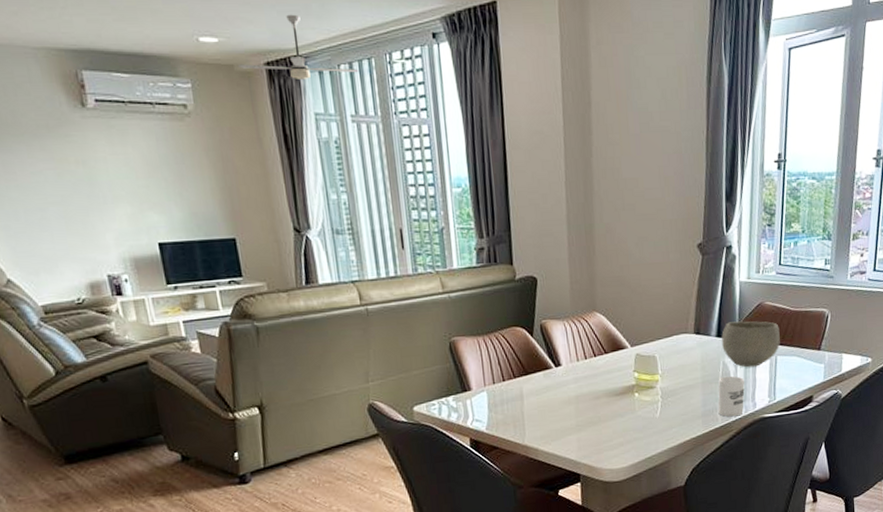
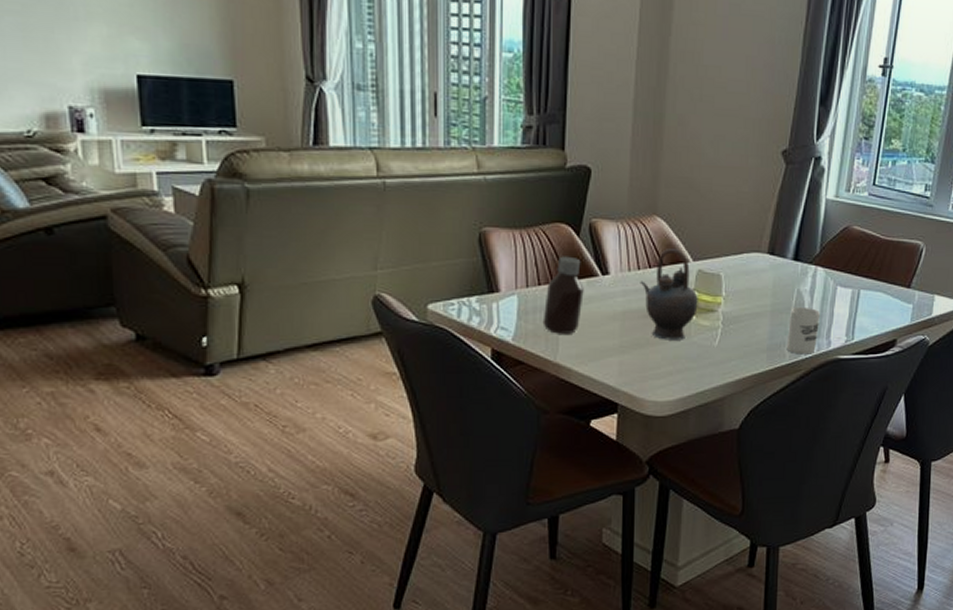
bottle: none [509,354,542,421] -> present [542,256,584,334]
teapot: none [587,338,639,417] -> present [640,249,698,340]
bowl: present [721,321,780,368] -> none [799,244,866,299]

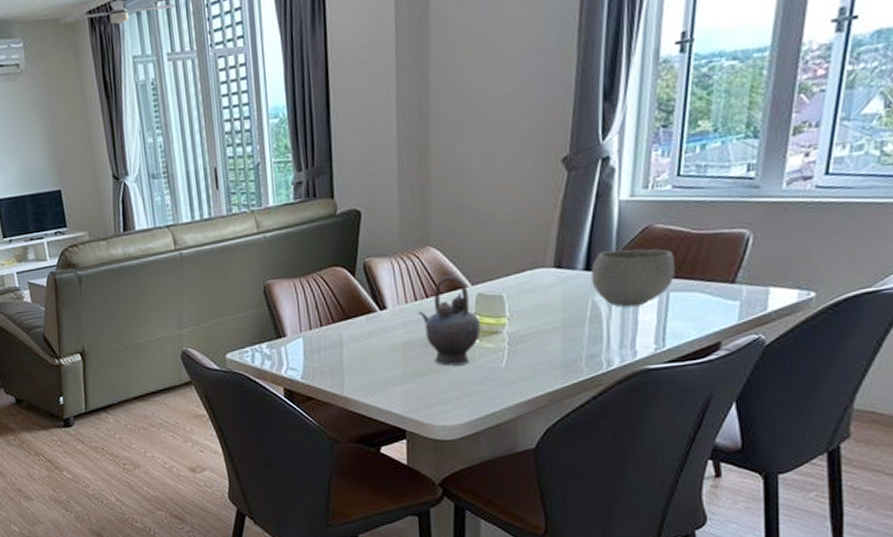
bottle: present [542,256,584,334] -> none [327,296,364,370]
cup: present [786,306,820,355] -> none [583,318,621,369]
bowl: none [799,244,866,299] -> present [591,249,675,308]

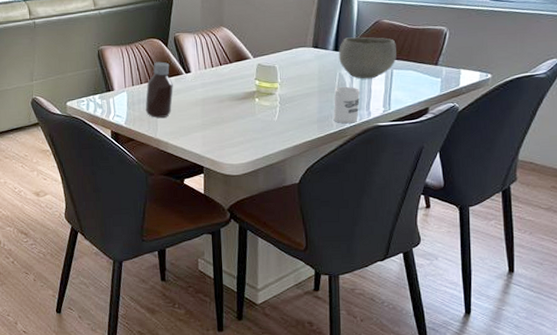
bottle: none [327,296,364,370] -> present [145,61,173,118]
teapot: present [418,276,481,366] -> none [214,50,260,118]
cup: none [583,318,621,369] -> present [333,86,360,124]

